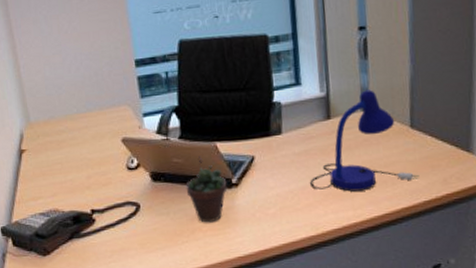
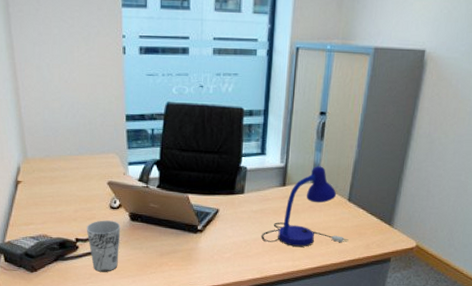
cup: none [102,184,143,247] -> present [86,220,121,272]
succulent plant: present [186,156,227,223] -> none [159,204,193,259]

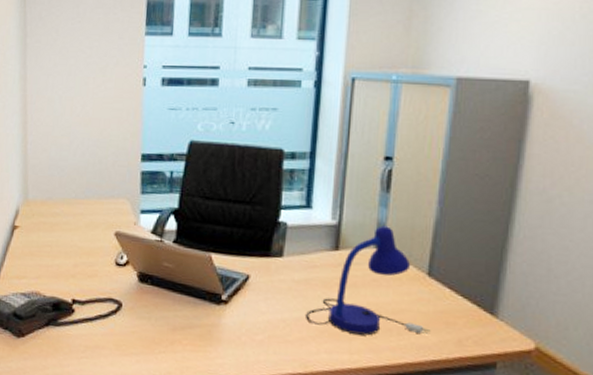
cup: present [86,220,121,272] -> none [85,278,126,346]

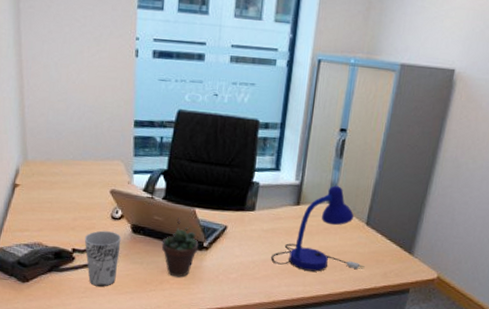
cup: none [85,278,126,346] -> present [84,230,121,287]
succulent plant: none [172,264,216,337] -> present [161,217,199,277]

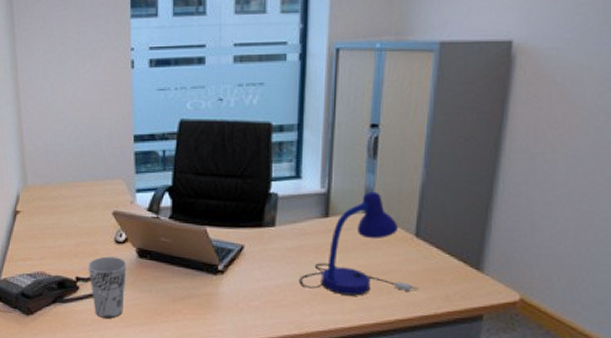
succulent plant: present [161,217,199,277] -> none [171,238,213,306]

